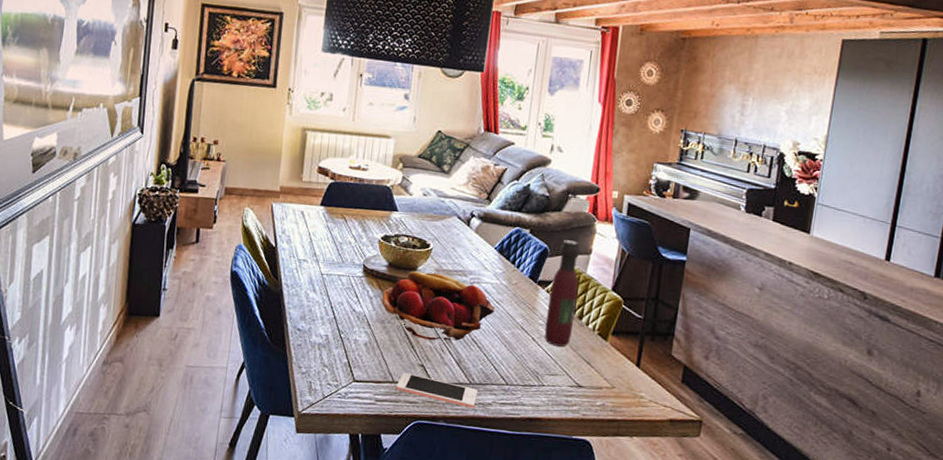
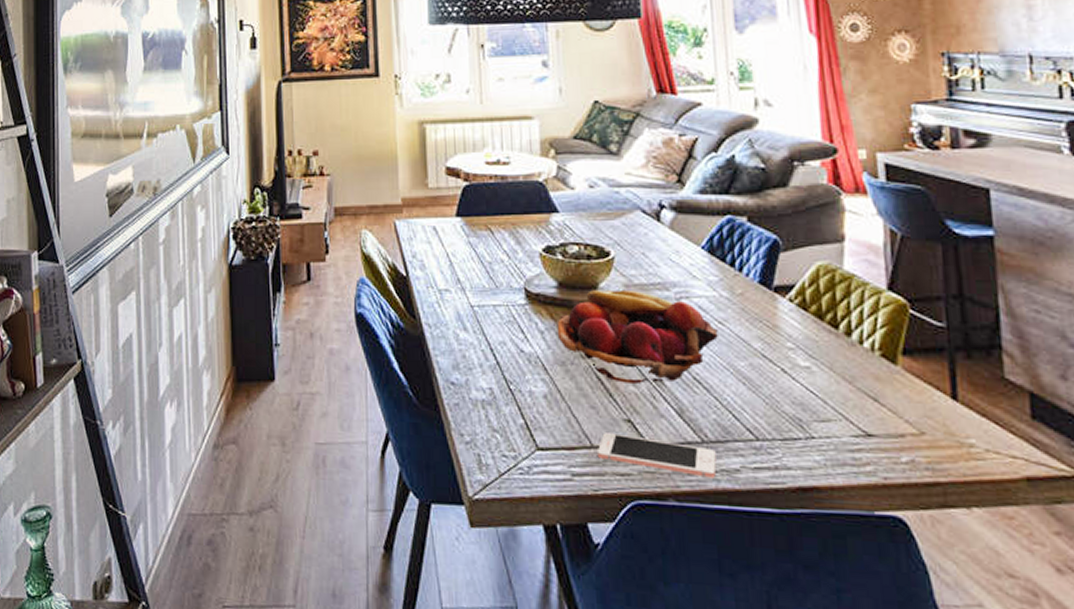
wine bottle: present [544,240,580,347] -> none [794,225,840,378]

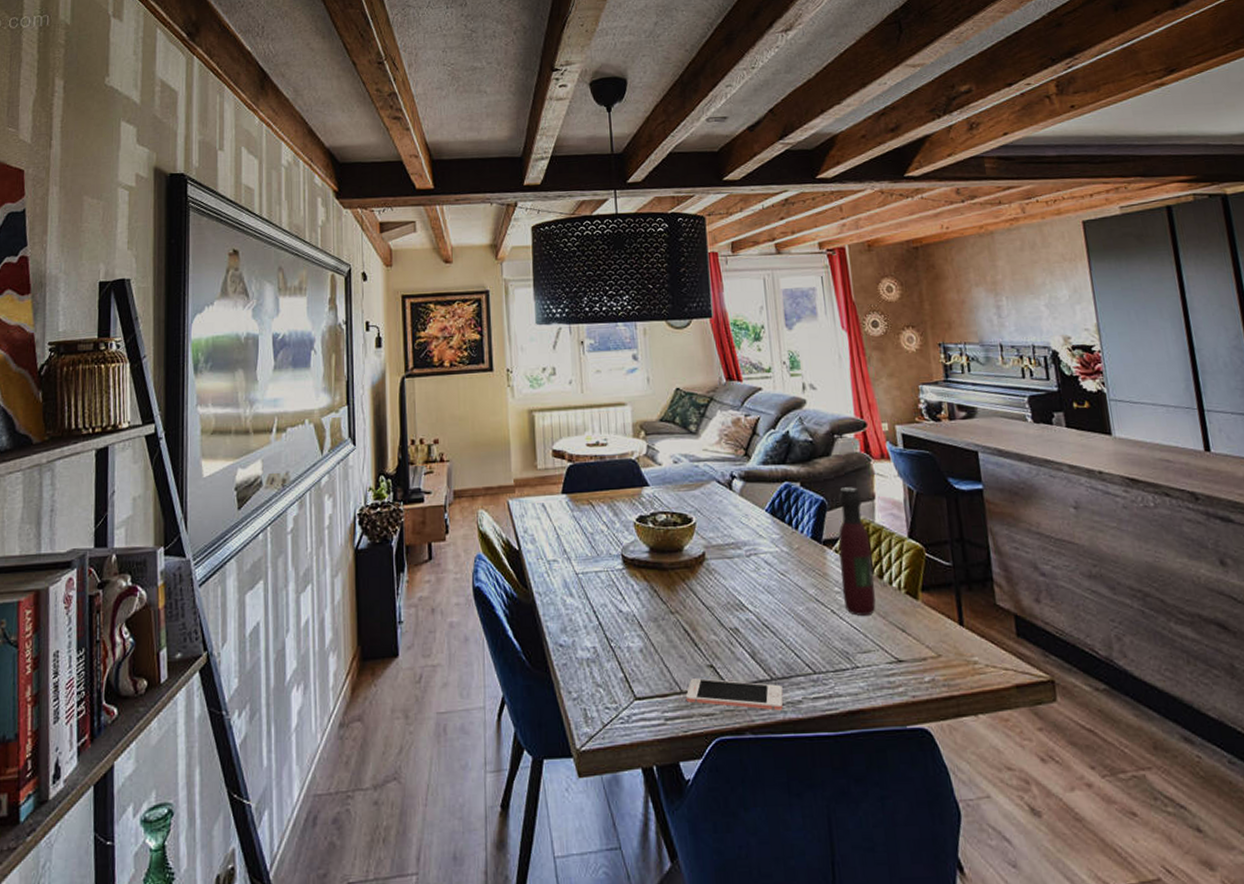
fruit basket: present [557,290,718,383] -> none [649,551,781,633]
wine bottle: none [794,225,840,378] -> present [838,487,876,616]

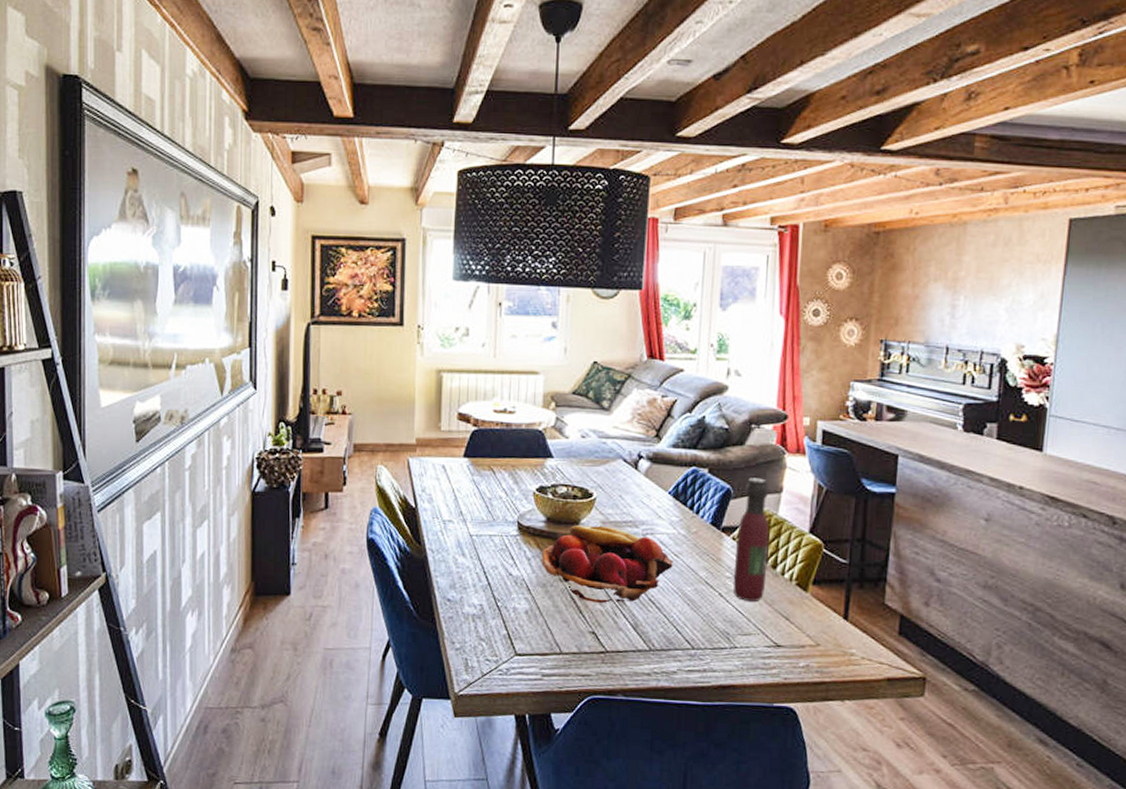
fruit basket: none [649,551,781,633] -> present [541,525,673,603]
cell phone: present [686,678,783,711] -> none [565,642,659,678]

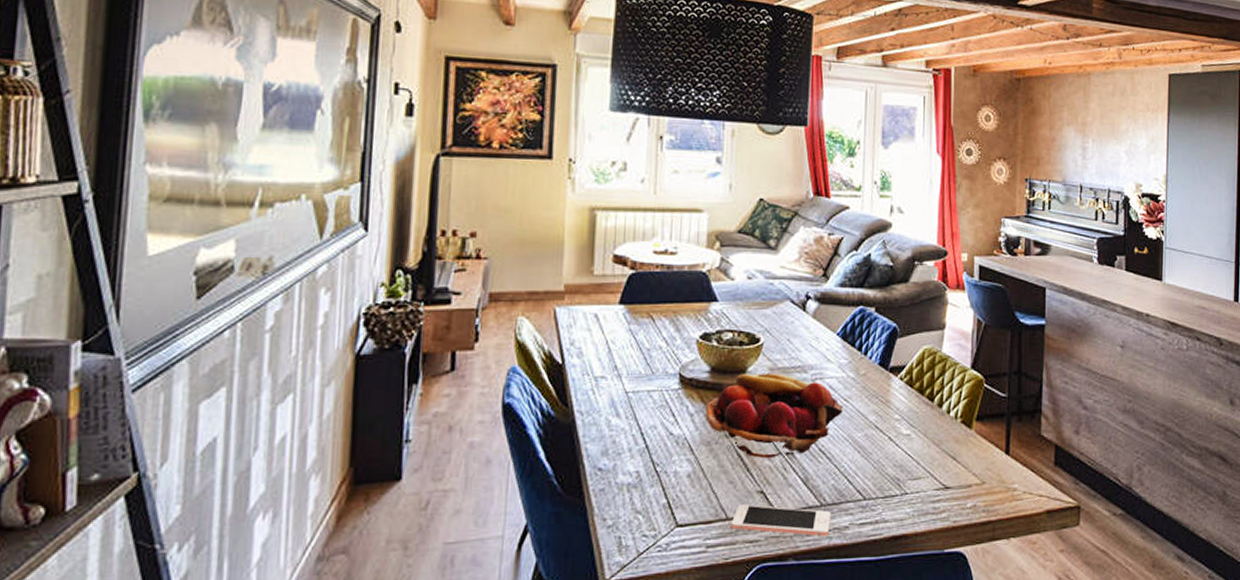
cell phone: none [565,642,659,678] -> present [732,504,831,537]
wine bottle: present [732,478,770,602] -> none [901,315,935,443]

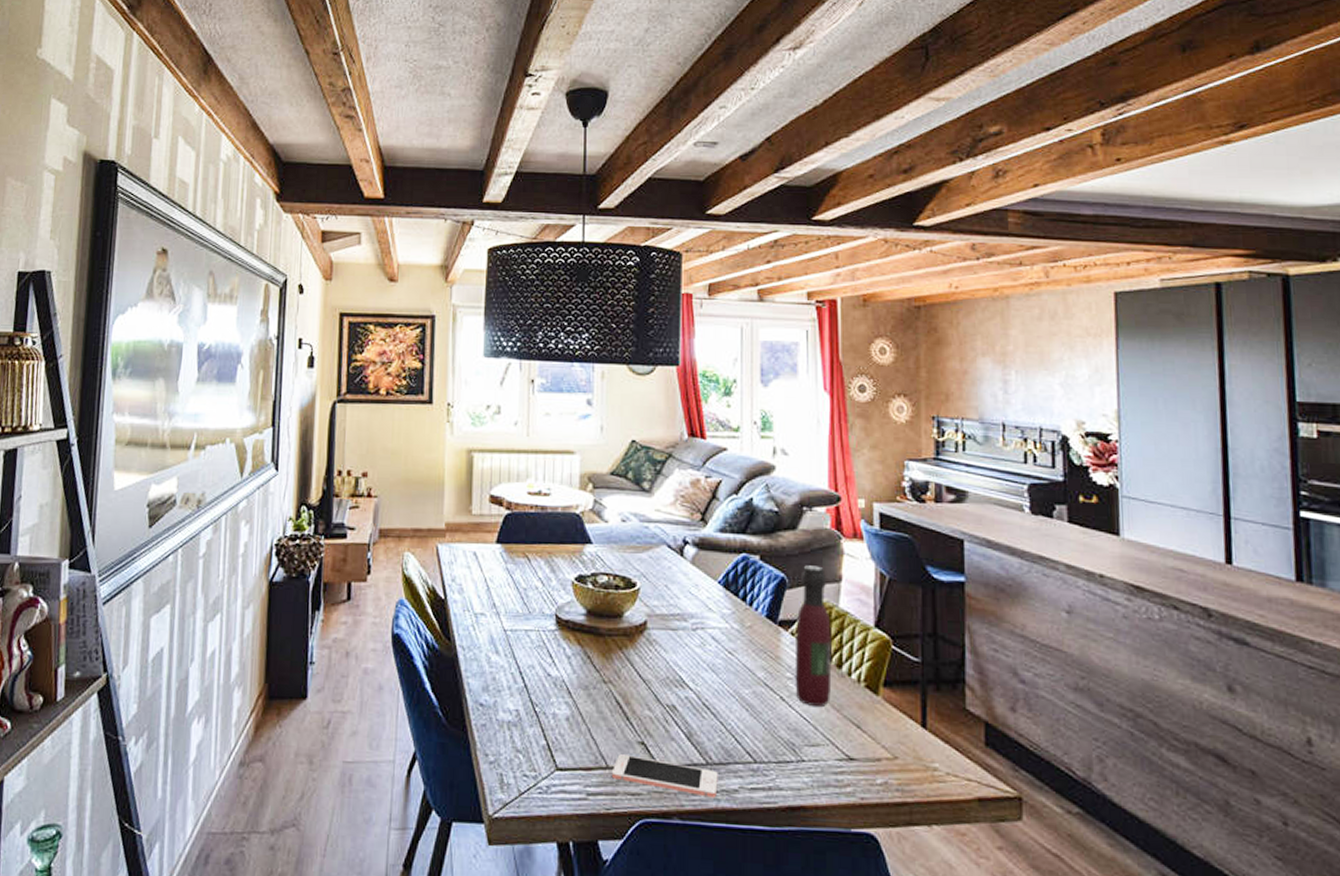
fruit basket: present [705,374,843,458] -> none [583,619,727,708]
wine bottle: none [901,315,935,443] -> present [795,565,832,706]

